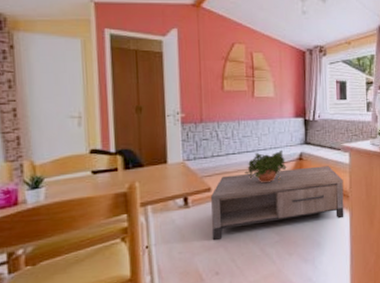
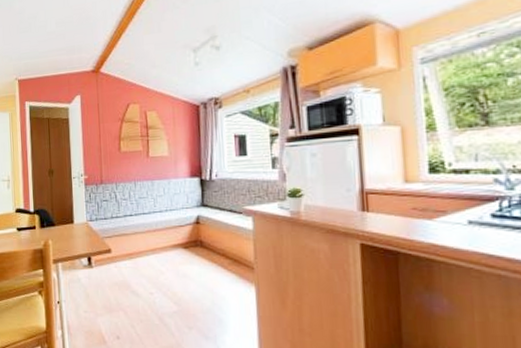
coffee table: present [210,166,344,240] -> none [110,231,249,303]
potted plant: present [244,149,287,182] -> none [141,212,183,246]

